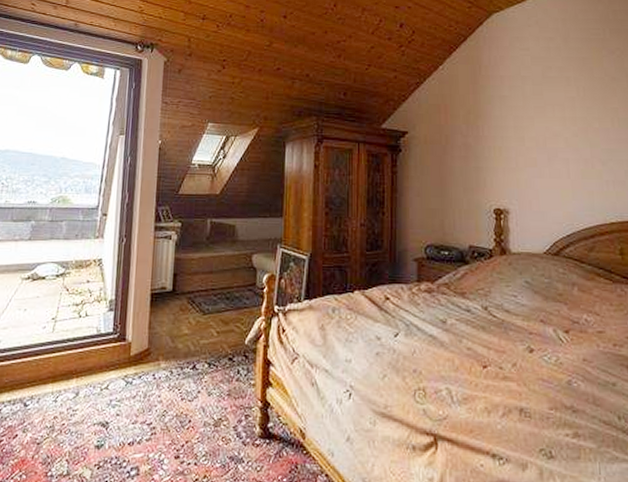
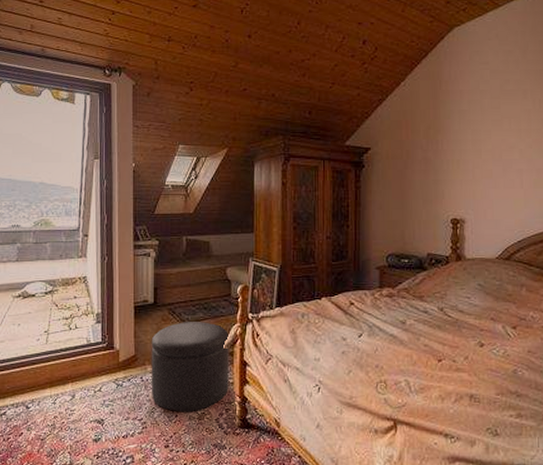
ottoman: none [163,313,252,416] -> present [151,322,229,411]

